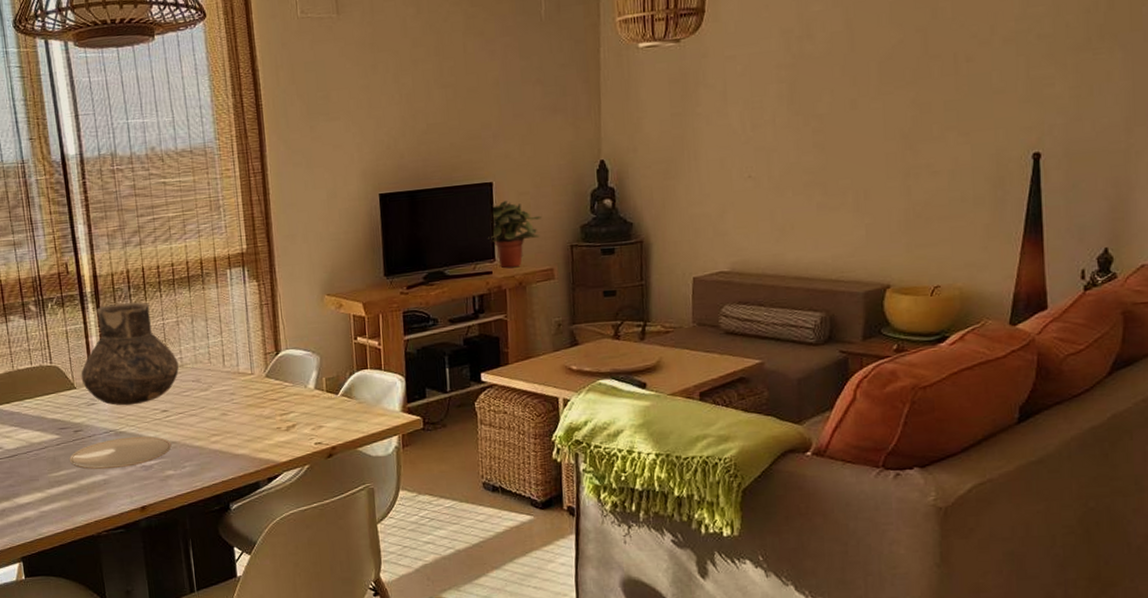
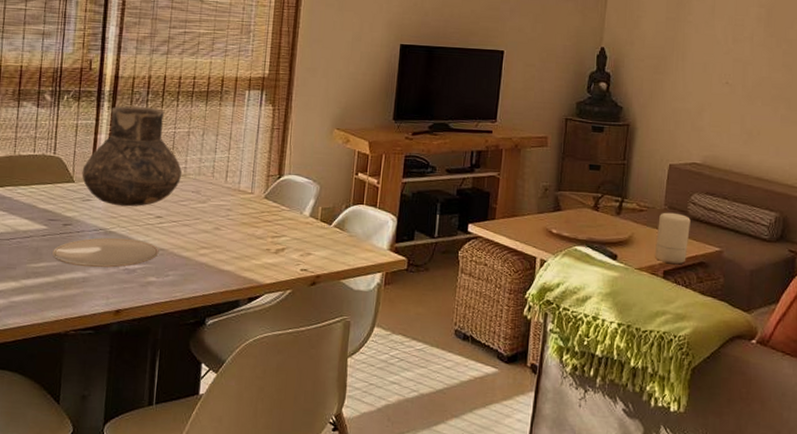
potted plant: present [487,201,541,269] -> none [492,69,543,131]
candle: none [687,329,725,385] -> present [654,212,691,265]

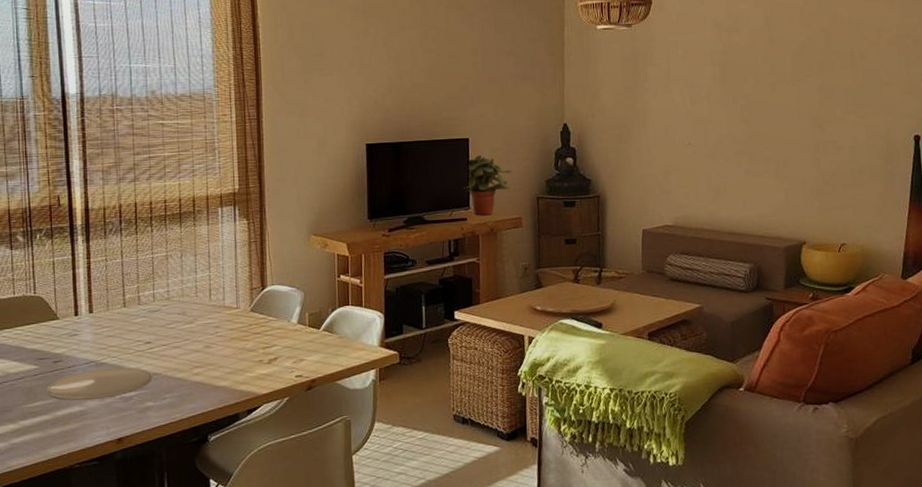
vase: present [82,105,182,207] -> none [65,235,166,337]
potted plant: none [492,69,543,131] -> present [463,155,512,216]
candle: present [654,212,691,265] -> none [637,275,670,326]

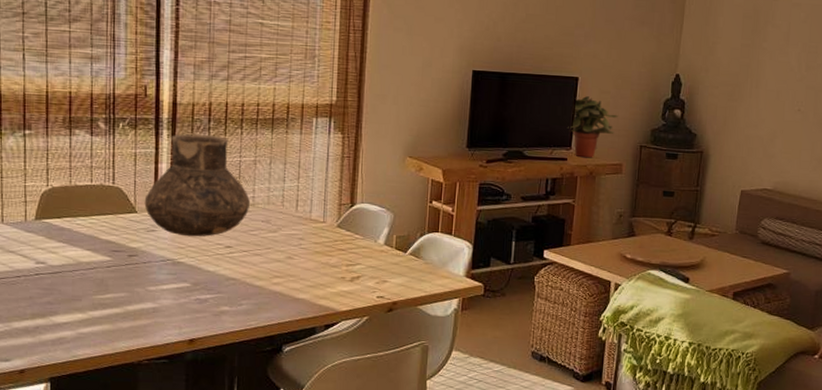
plate: present [47,367,153,401] -> none [119,268,231,298]
vase: none [65,235,166,337] -> present [144,133,251,237]

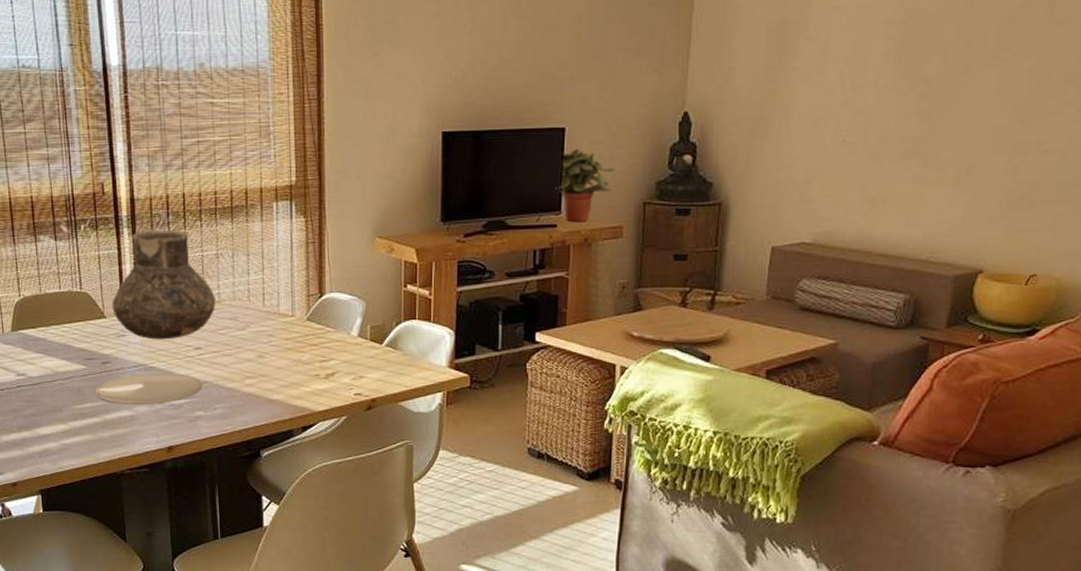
plate: none [119,268,231,298] -> present [95,373,203,405]

